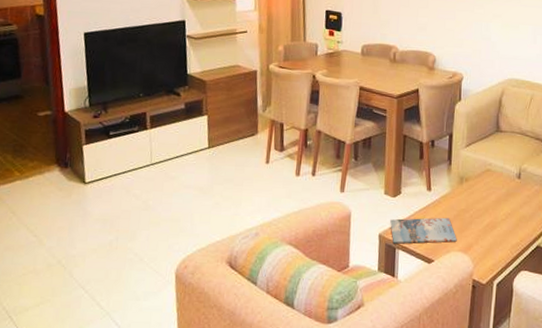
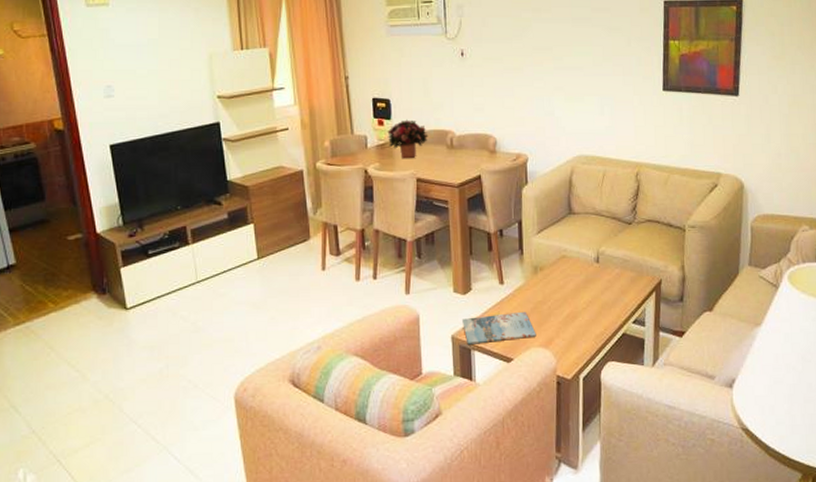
bouquet: none [335,32,374,69] -> present [386,120,429,159]

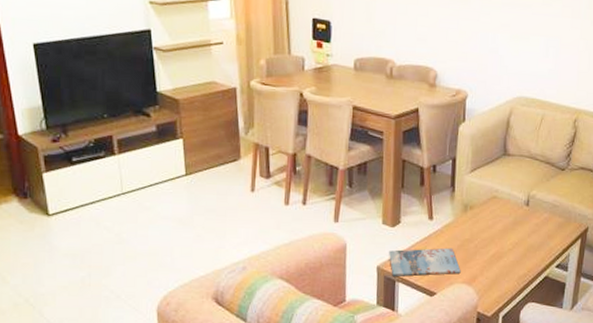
bouquet: present [386,120,429,159] -> none [324,44,368,85]

